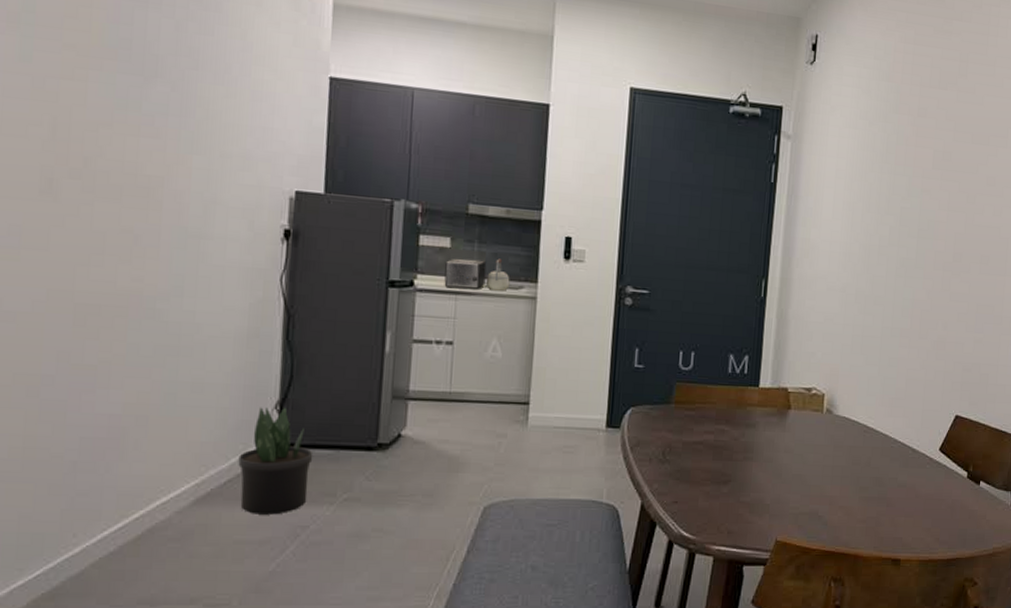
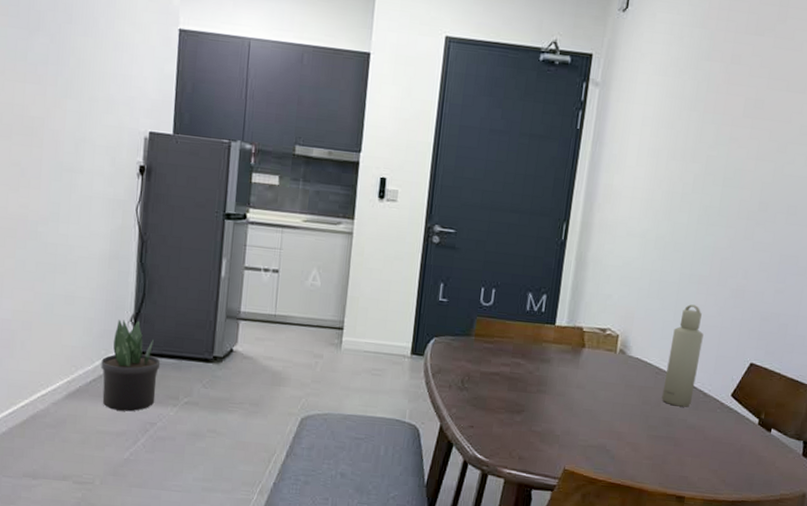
toaster: present [444,258,487,291] -> none [272,195,310,225]
kettle: present [485,259,510,292] -> none [308,196,330,227]
bottle: none [871,359,909,465] -> present [661,304,704,407]

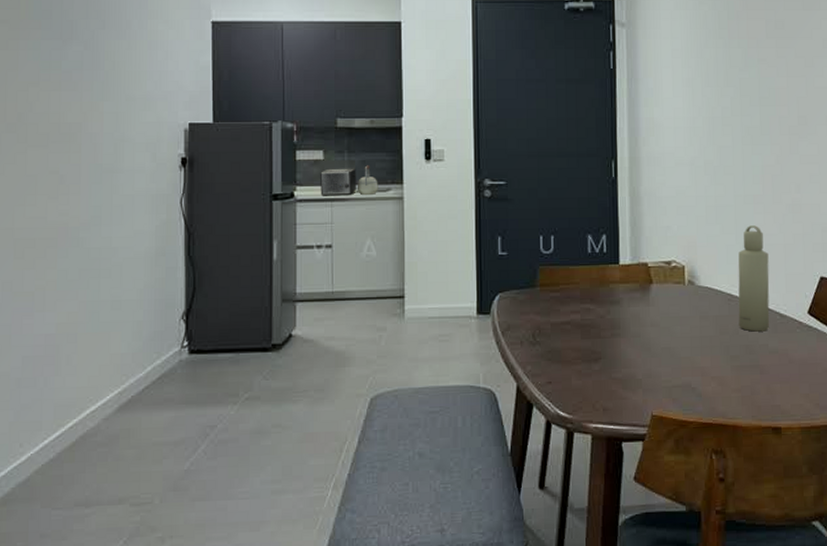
planter: present [101,319,161,412] -> none [153,316,217,417]
toaster: none [272,195,310,225] -> present [320,168,357,196]
kettle: none [308,196,330,227] -> present [357,165,378,196]

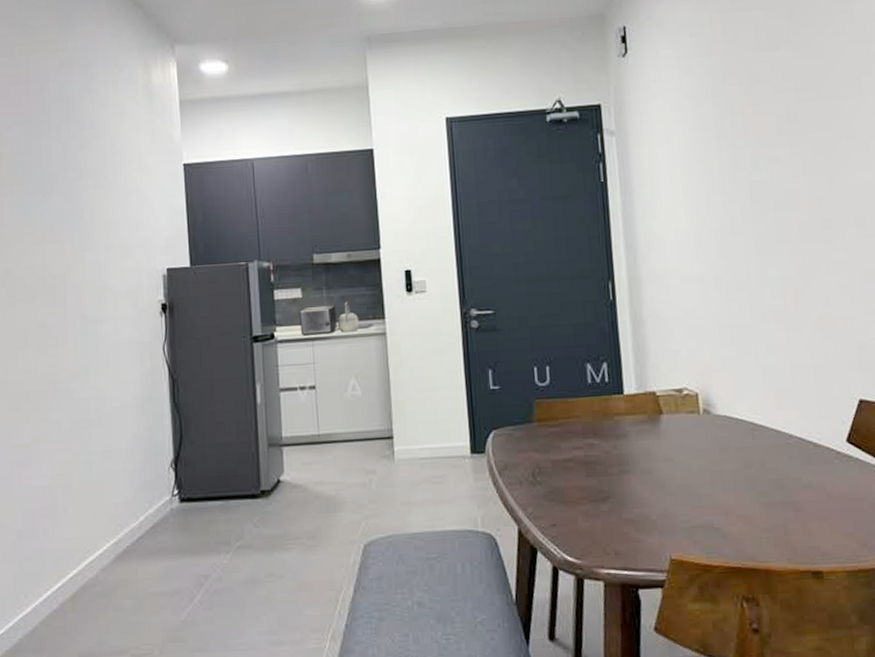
bottle: present [738,225,770,332] -> none [760,345,801,464]

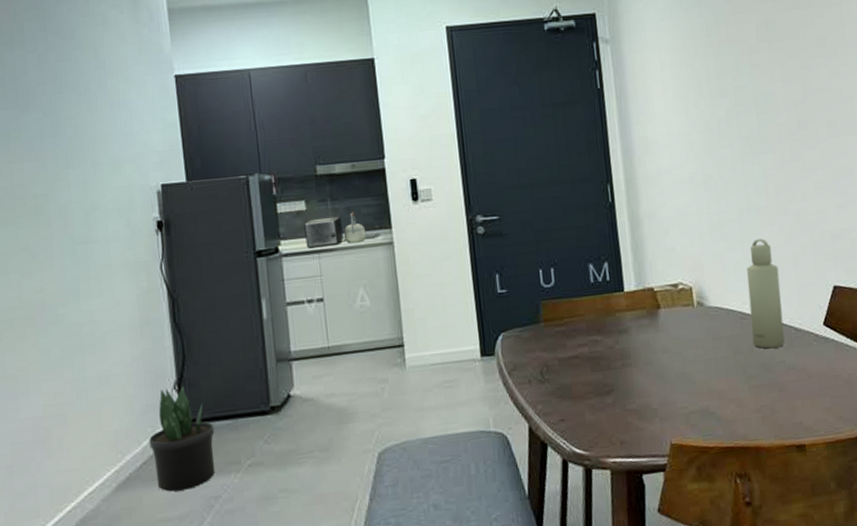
planter: none [146,464,207,567] -> present [149,386,216,492]
bottle: none [760,345,801,464] -> present [747,239,785,349]

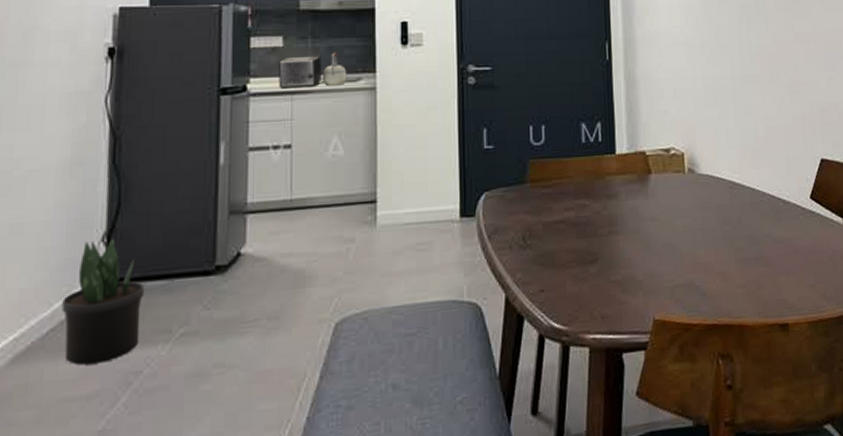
bottle: present [747,239,785,349] -> none [738,107,772,221]

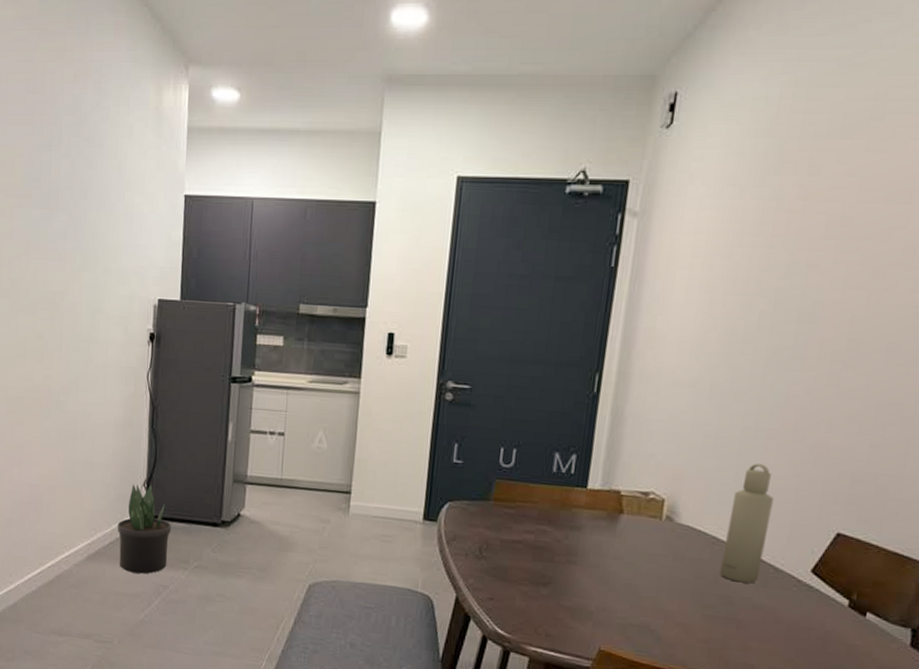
toaster: present [278,55,322,89] -> none [277,356,315,386]
kettle: present [322,52,347,87] -> none [313,355,336,387]
bottle: none [738,107,772,221] -> present [719,463,774,584]

